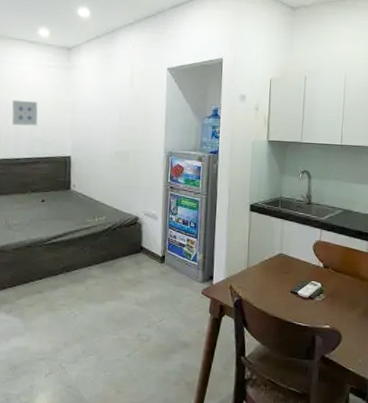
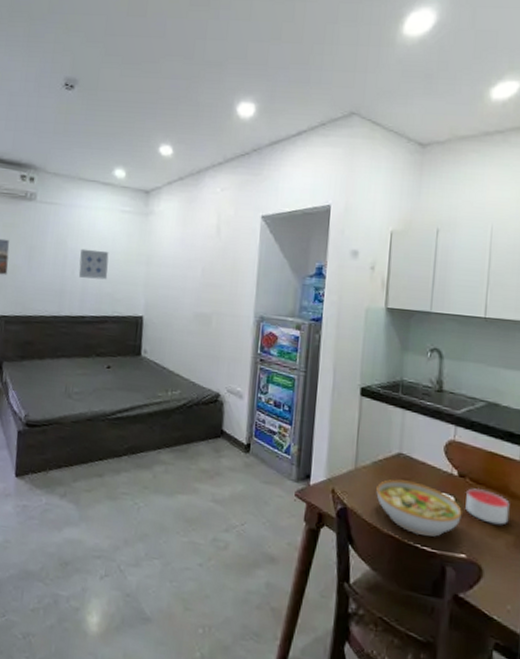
bowl: none [263,274,326,315] -> present [376,479,462,537]
candle: none [328,275,360,301] -> present [465,487,510,525]

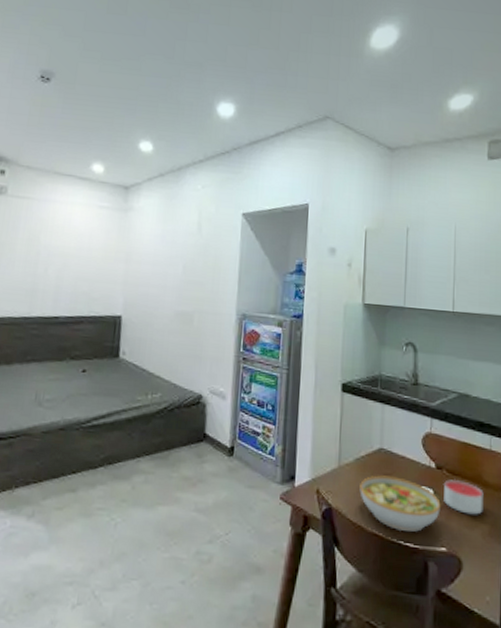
wall art: present [78,248,109,280] -> none [52,245,86,278]

